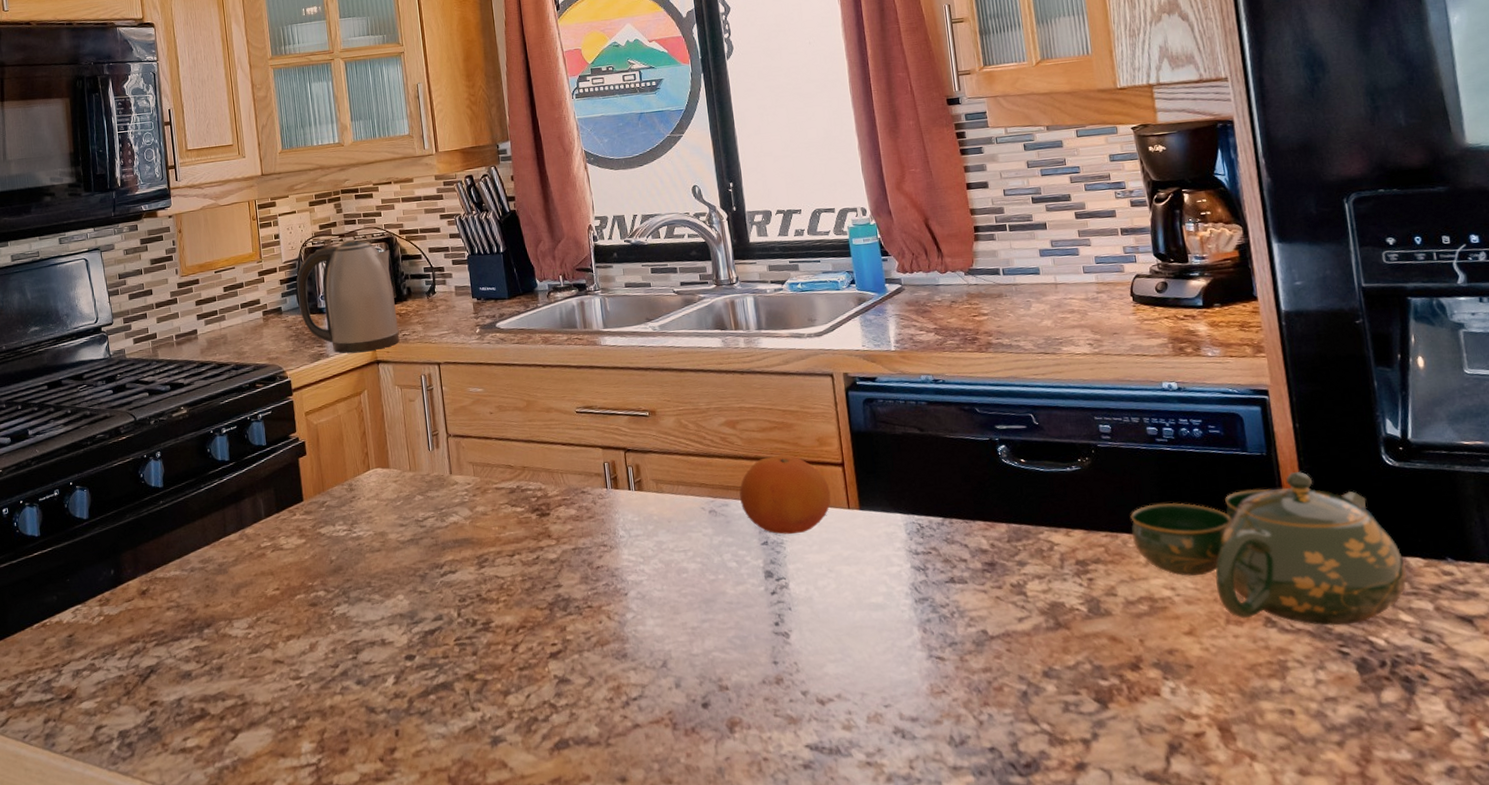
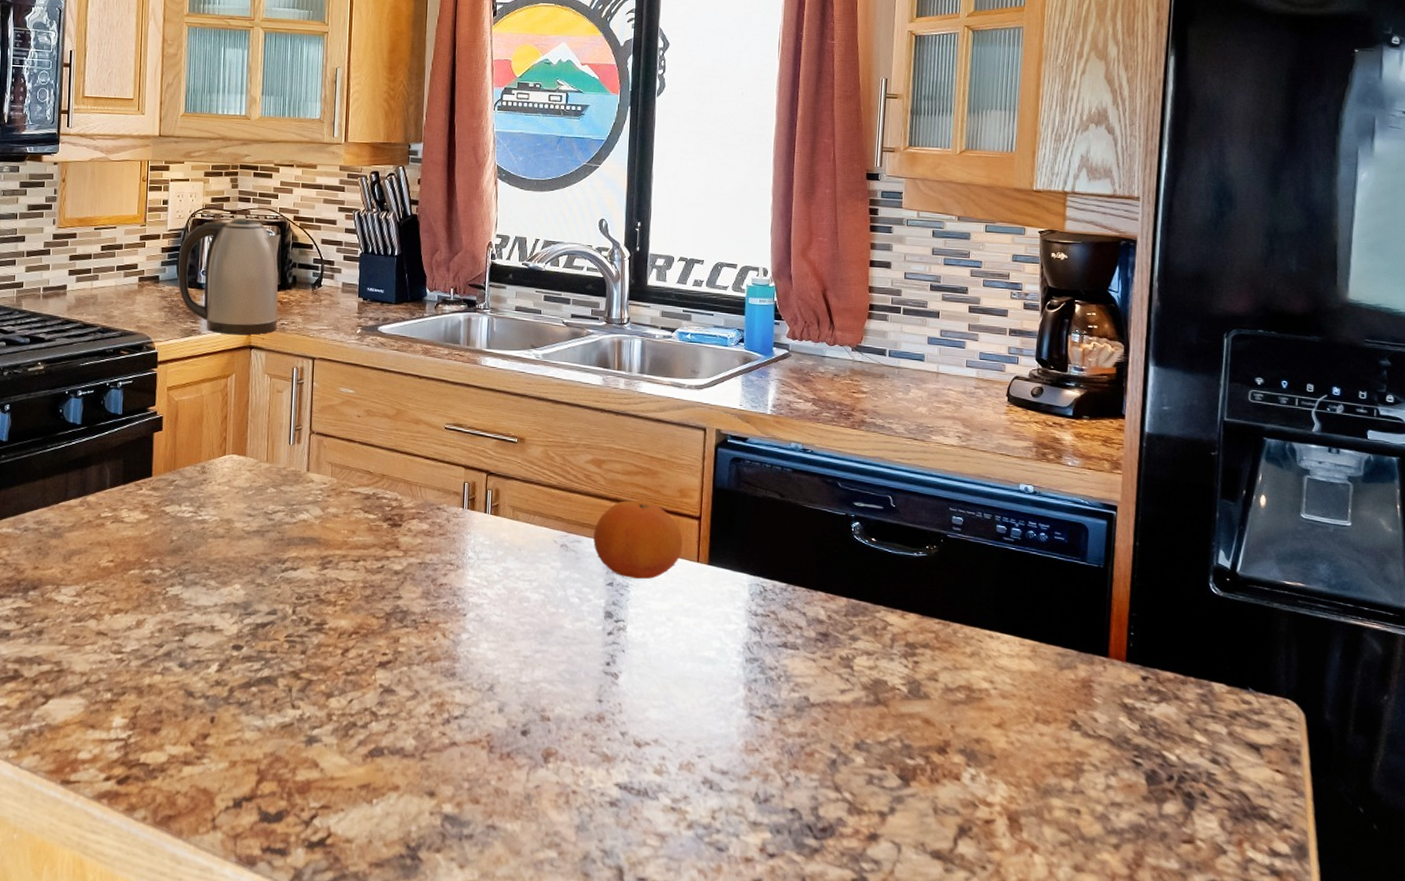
tea set: present [1130,471,1407,626] -> none [962,587,1210,738]

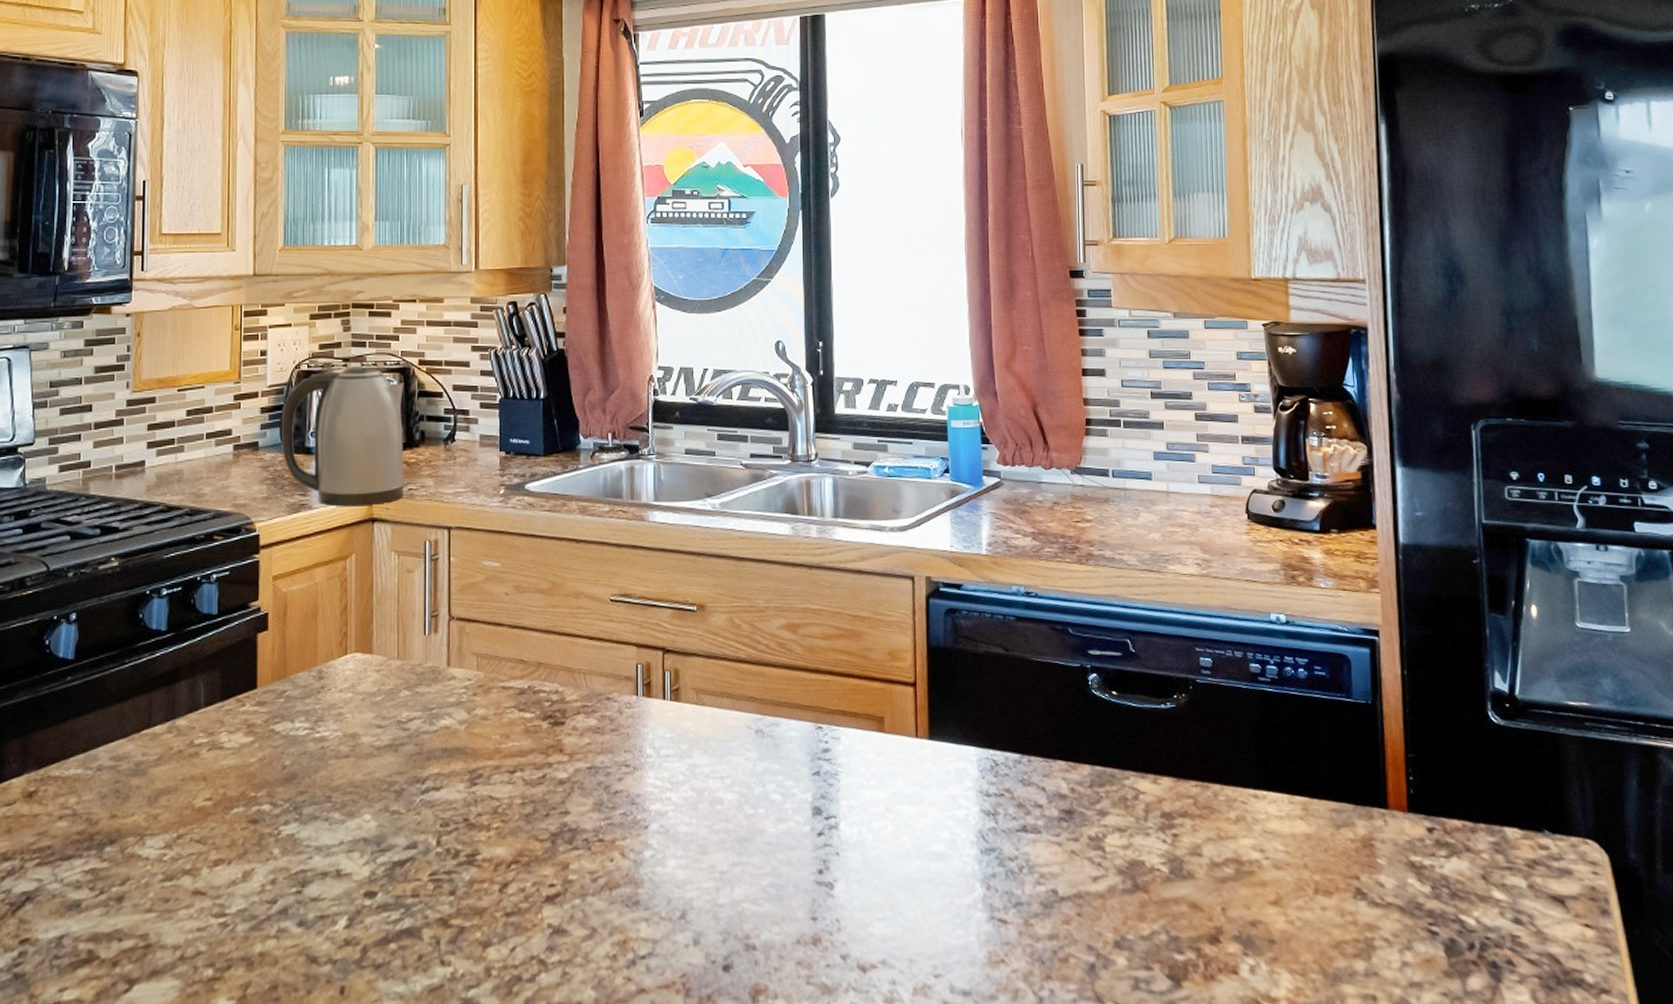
fruit: present [593,500,683,579] -> none [792,669,898,764]

